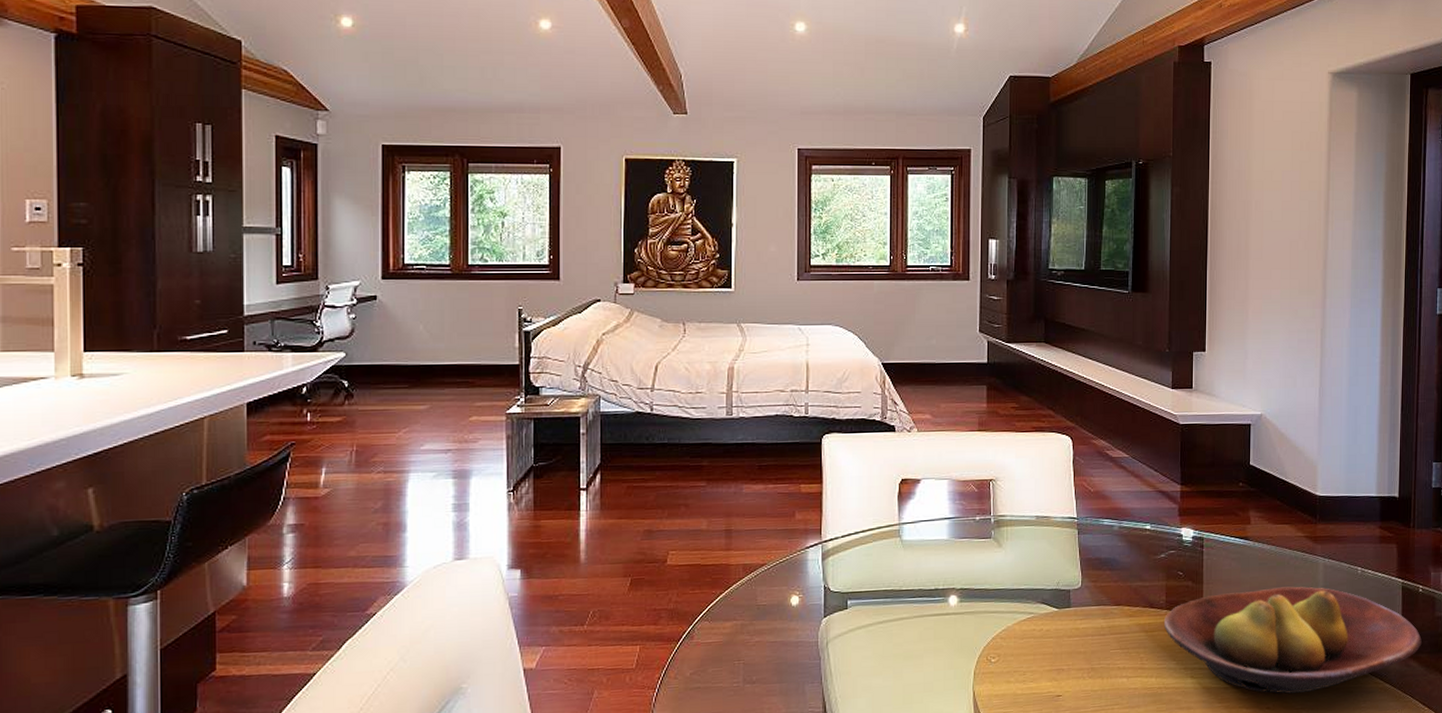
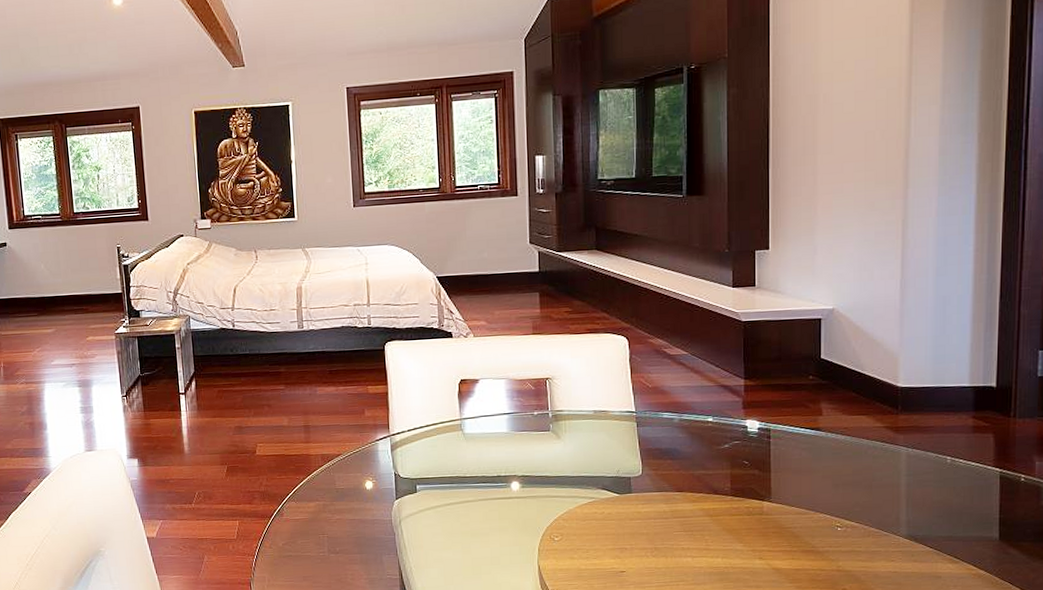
fruit bowl: present [1163,586,1422,694] -> none [729,475,1024,577]

